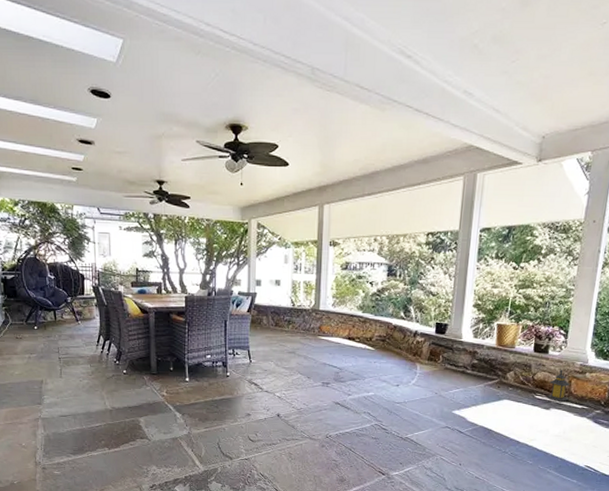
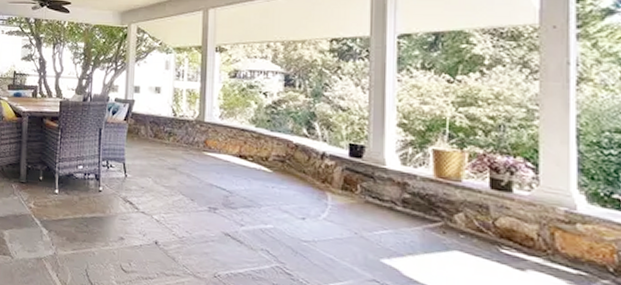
lantern: present [546,370,570,402] -> none [518,216,555,262]

